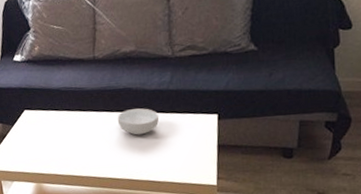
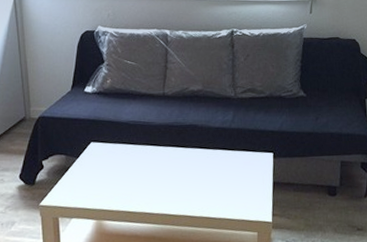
cereal bowl: present [117,108,159,136] -> none [182,145,222,171]

